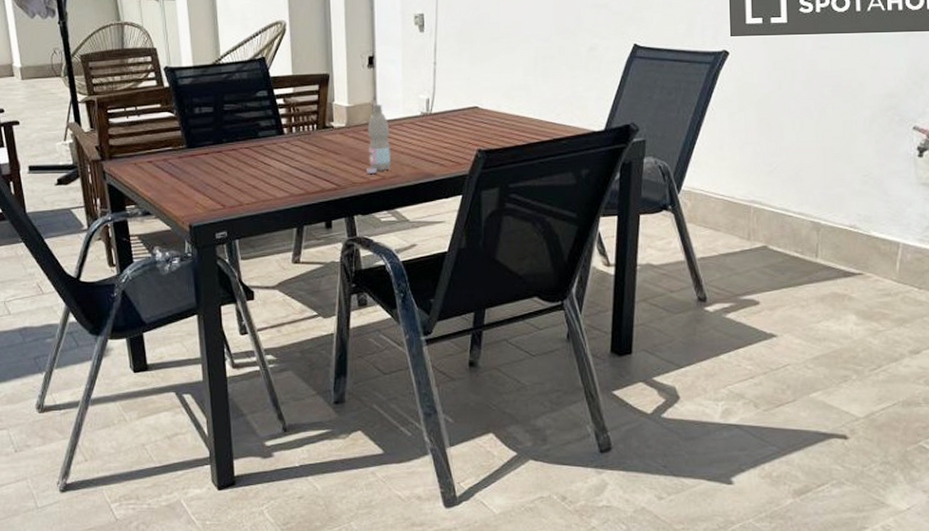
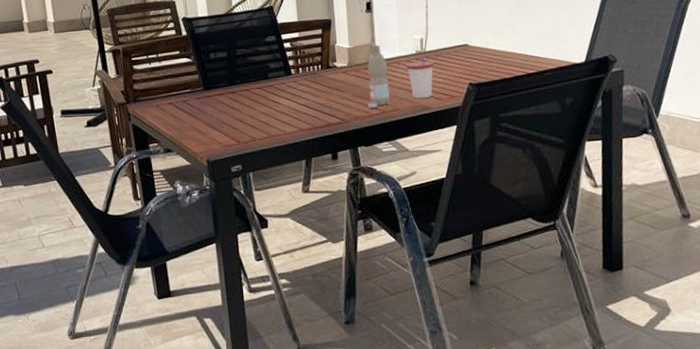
cup: none [410,117,440,165] -> present [406,55,434,99]

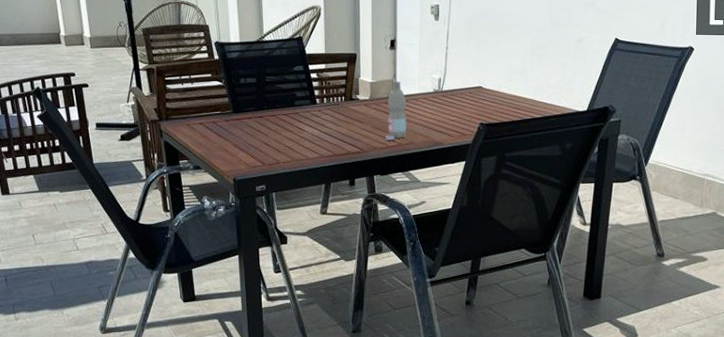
cup: present [406,55,434,99] -> none [424,94,449,135]

